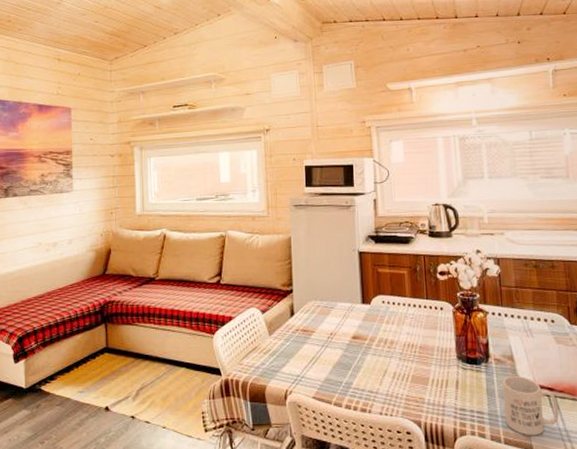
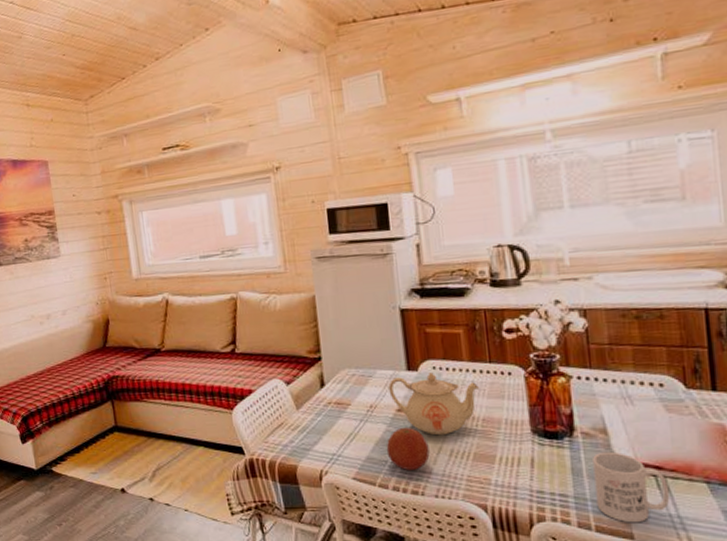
fruit: none [342,353,377,390] -> present [386,428,430,470]
teapot: none [346,306,418,360] -> present [388,372,479,436]

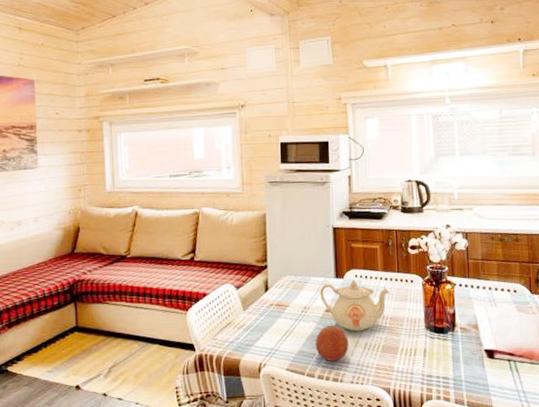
mug: present [593,451,670,523] -> none [467,342,518,398]

